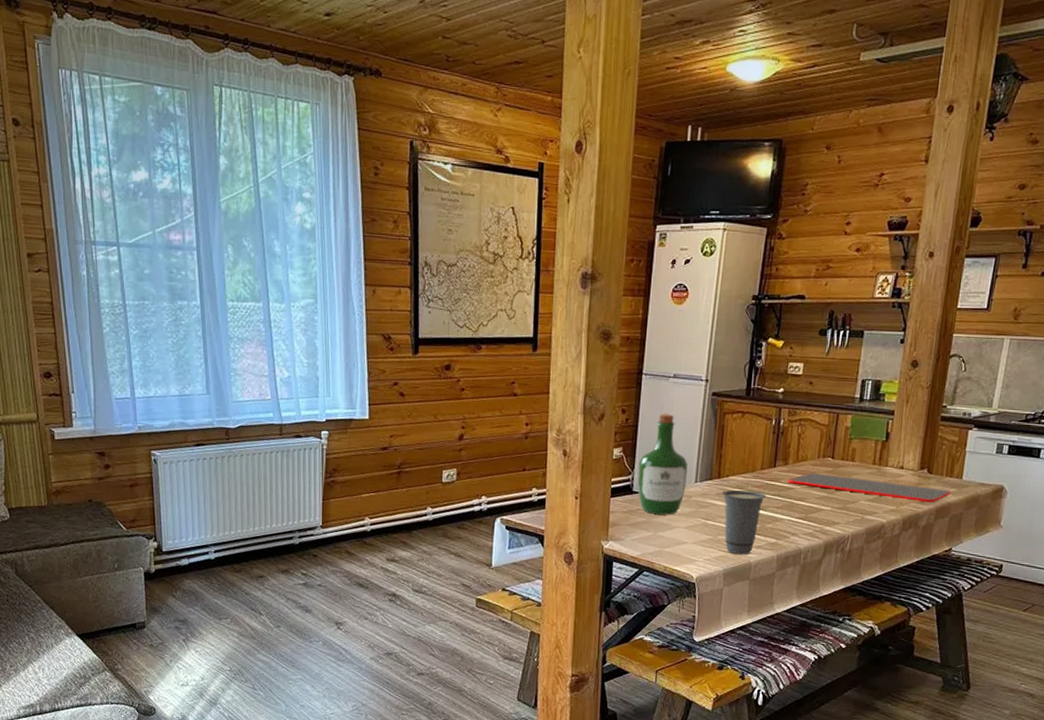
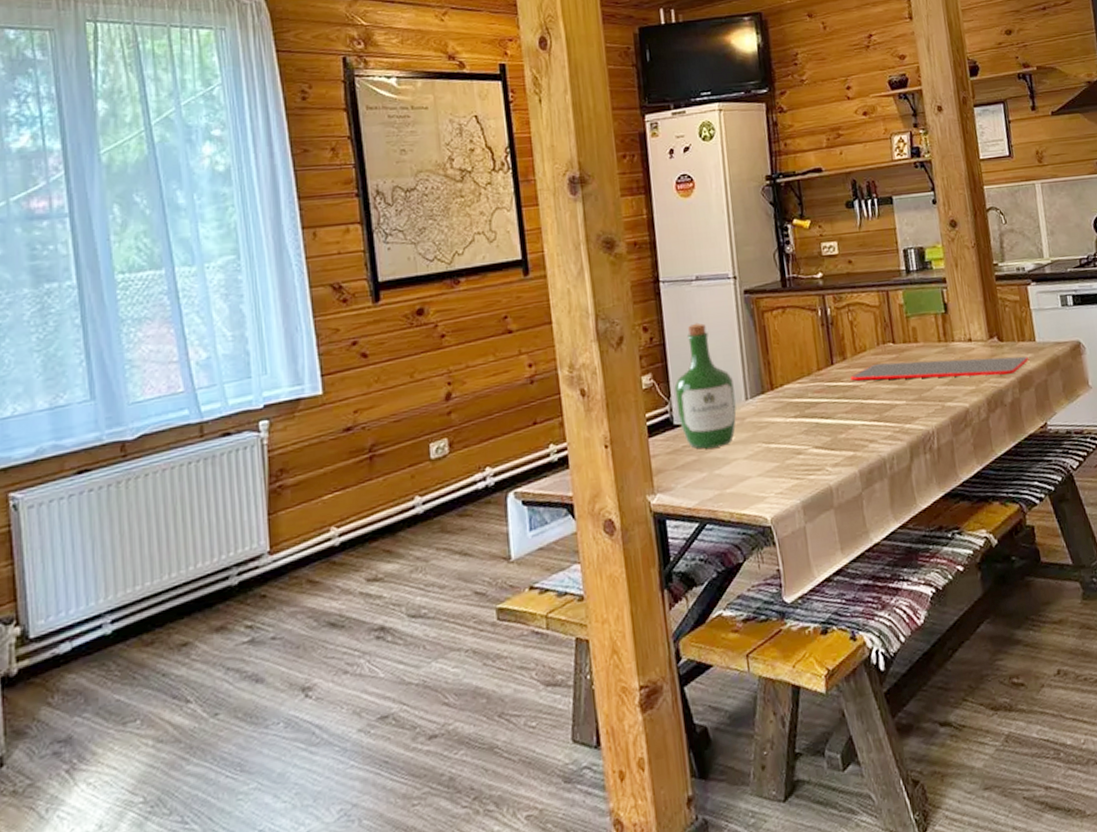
cup: present [722,489,767,555] -> none [780,397,831,480]

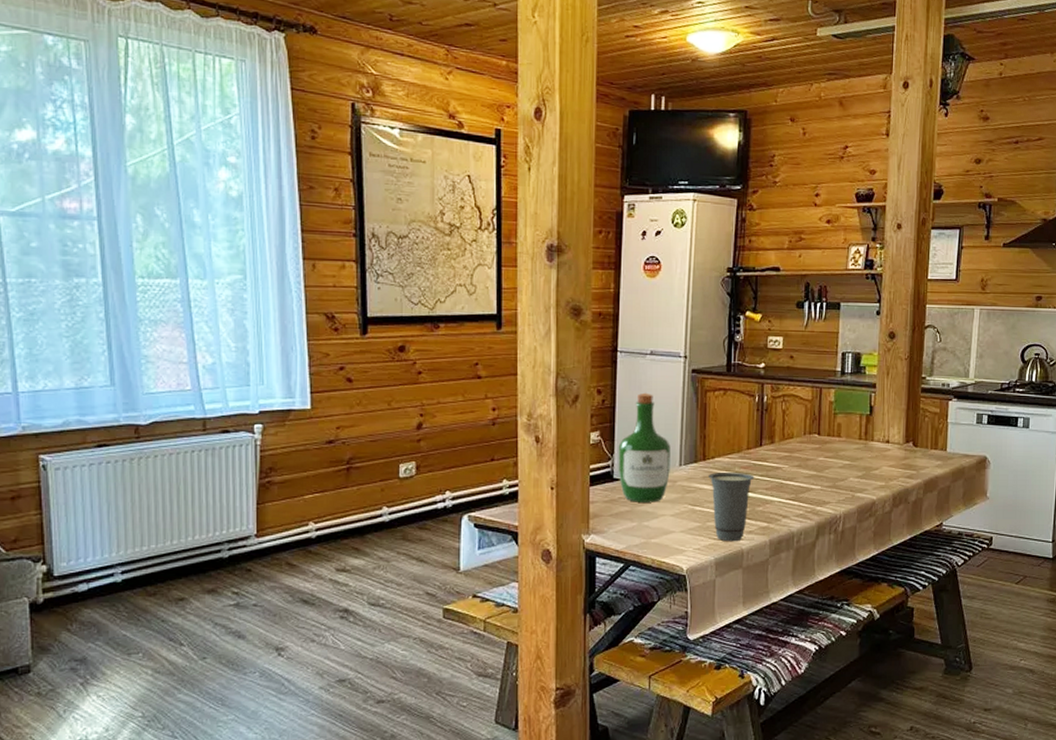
cup: none [780,397,831,480] -> present [709,471,755,542]
cutting board: present [850,356,1029,381] -> none [775,450,938,476]

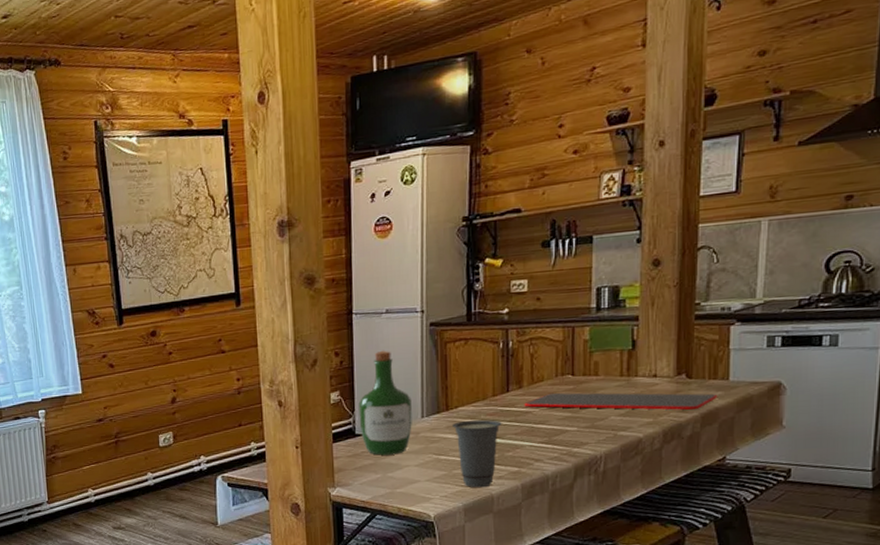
cutting board: none [775,450,938,476] -> present [524,392,718,410]

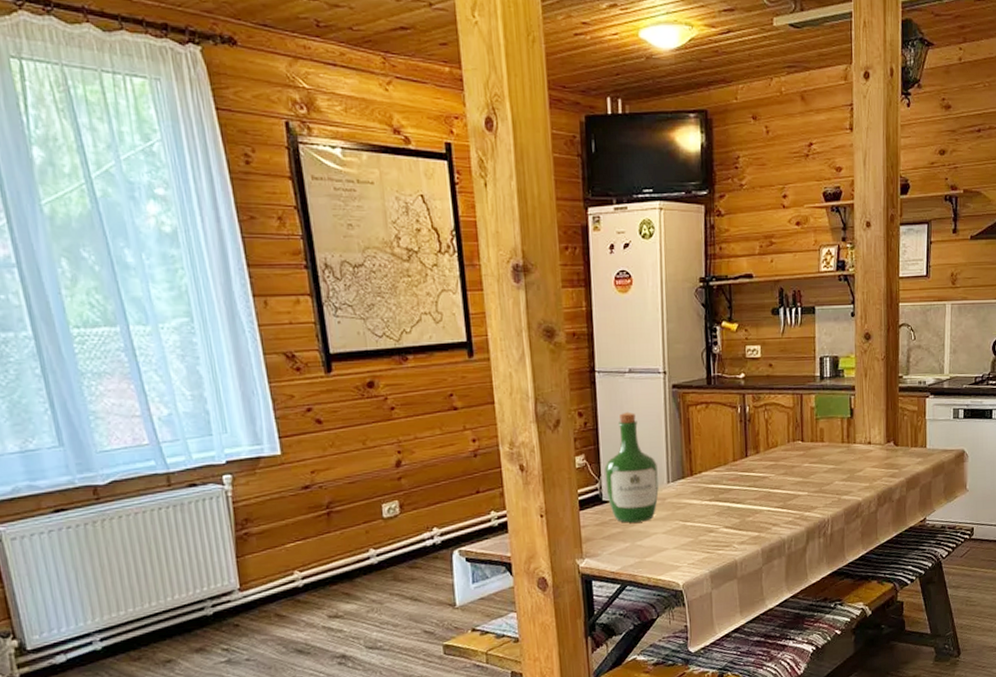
cup: present [453,419,502,488] -> none [697,484,743,554]
cutting board: present [524,392,718,410] -> none [761,458,919,475]

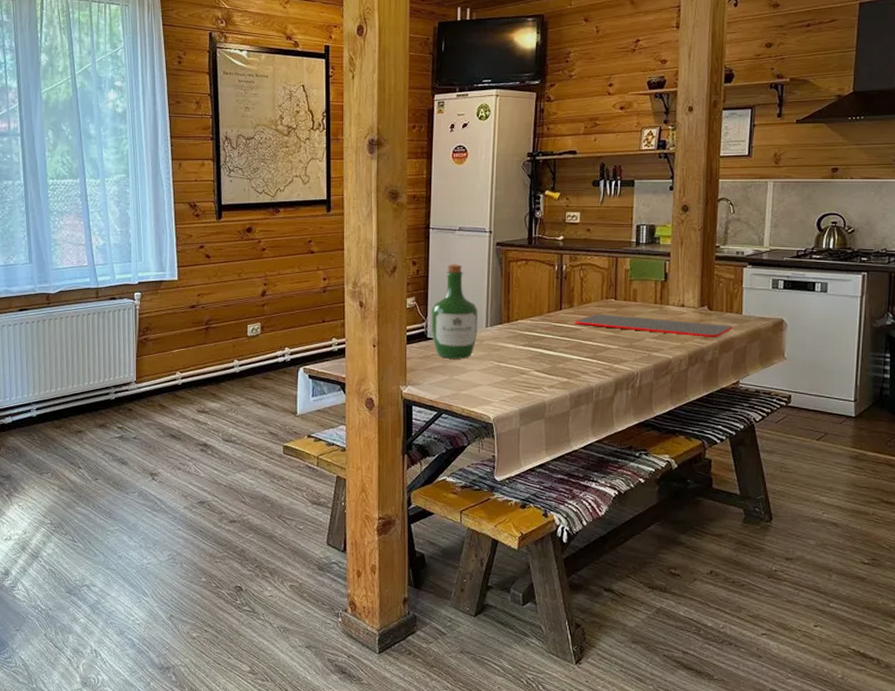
cutting board: none [761,458,919,475] -> present [574,313,734,337]

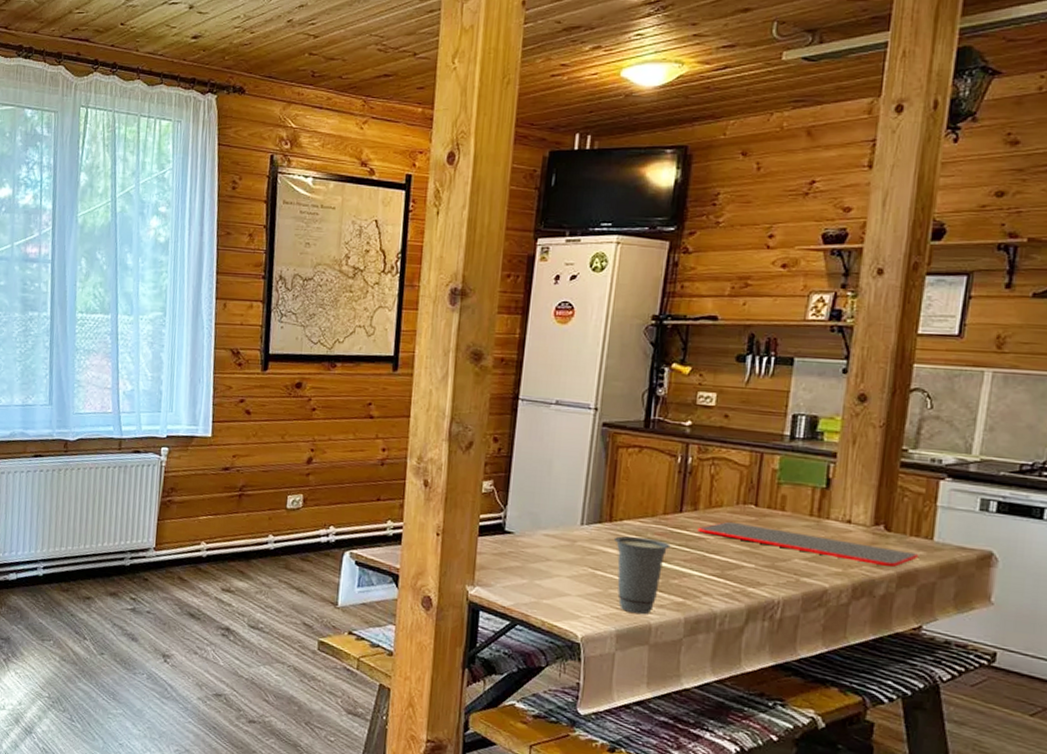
wine bottle: present [431,263,478,359] -> none [510,443,572,561]
cup: none [513,332,555,395] -> present [615,536,671,615]

